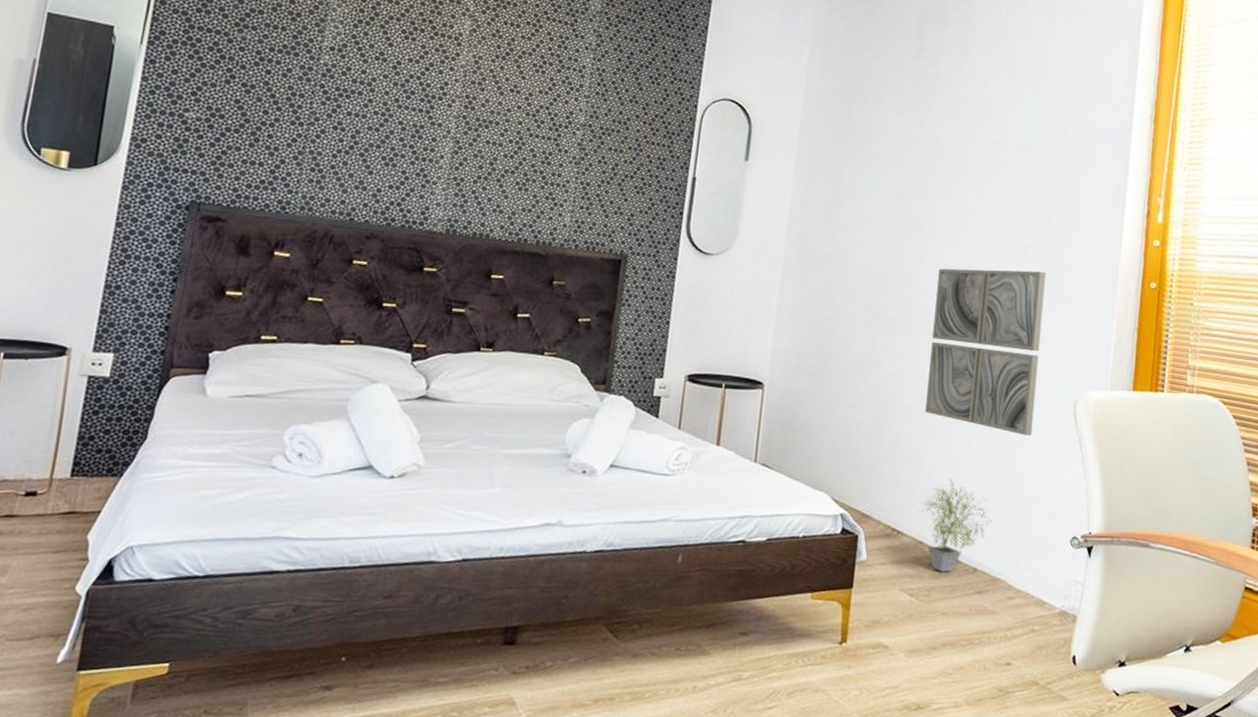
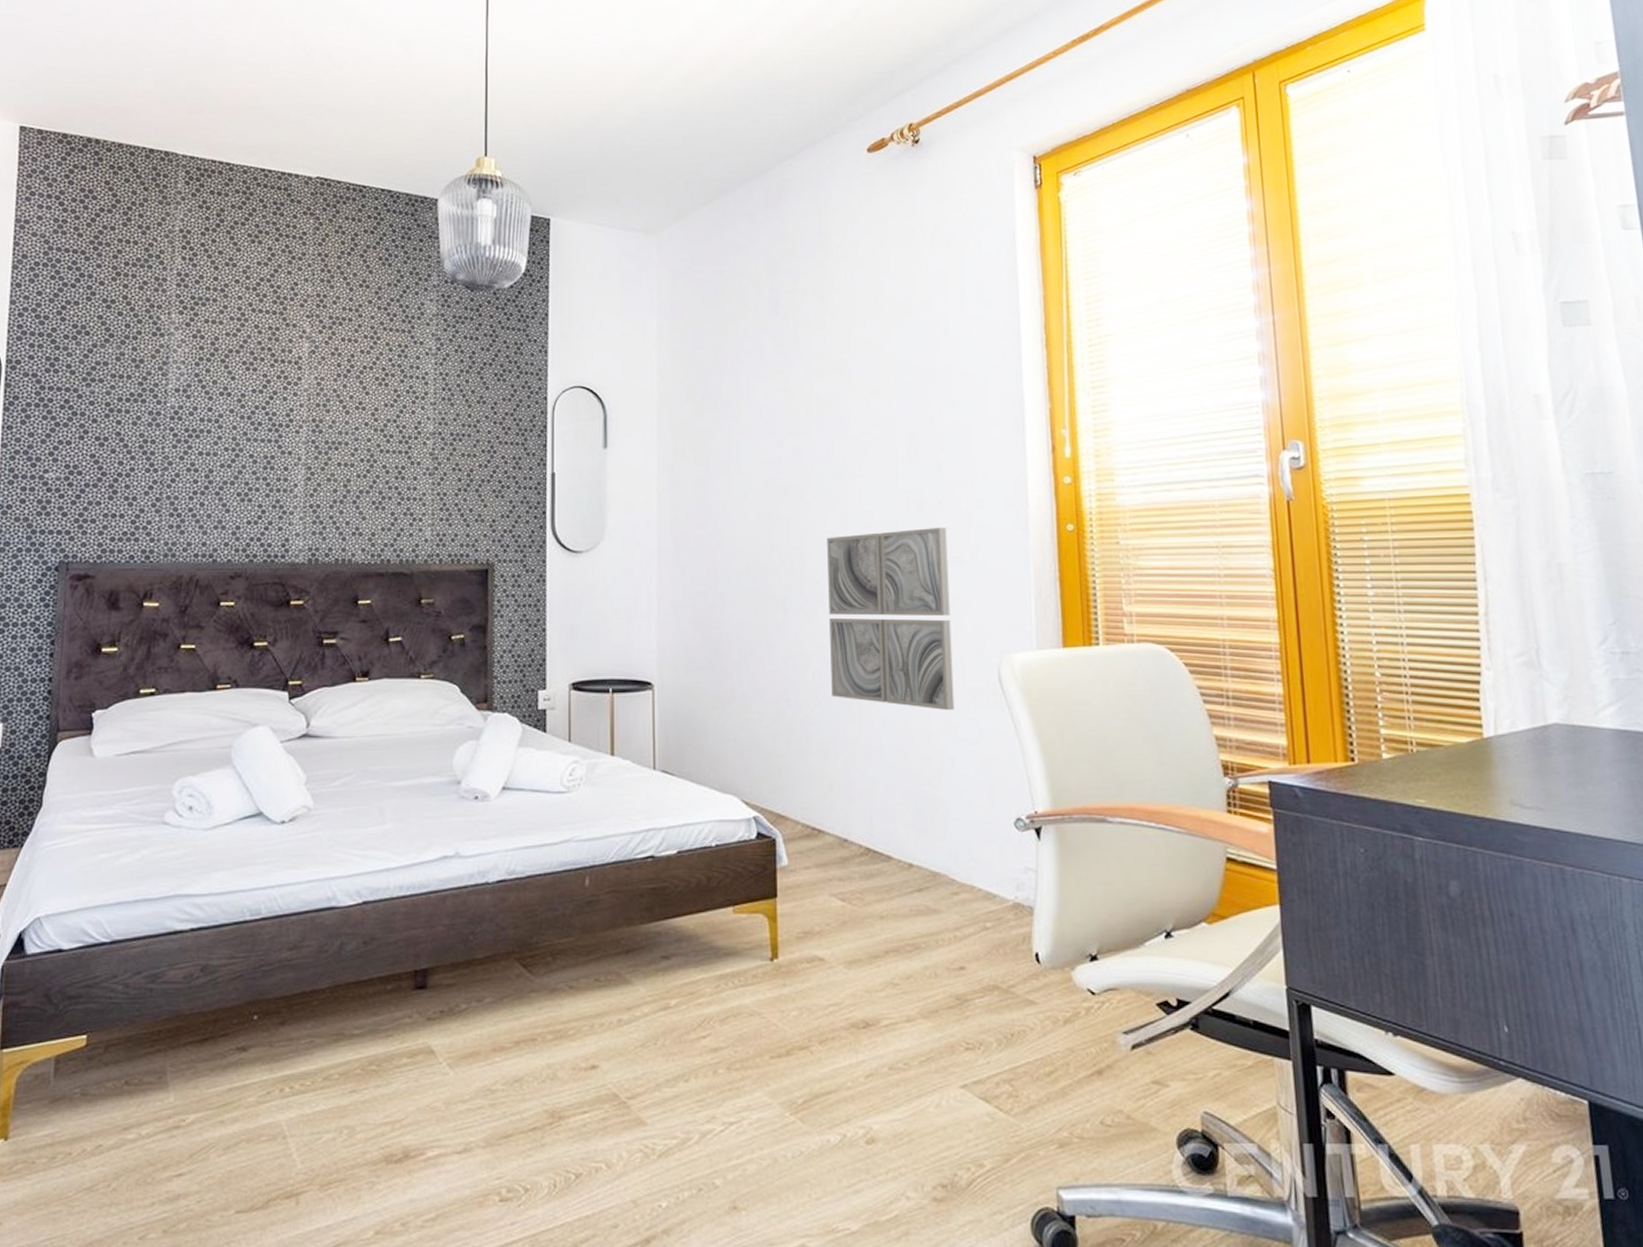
potted plant: present [919,478,992,573] -> none [839,766,922,871]

